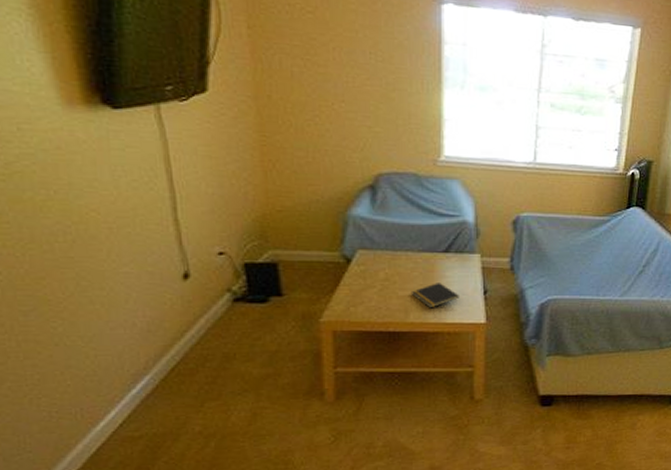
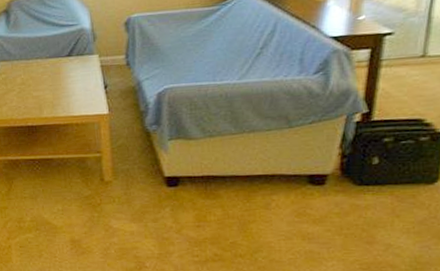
notepad: present [410,283,459,308] -> none [42,82,83,104]

